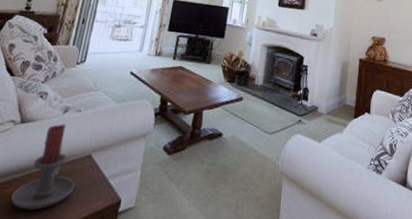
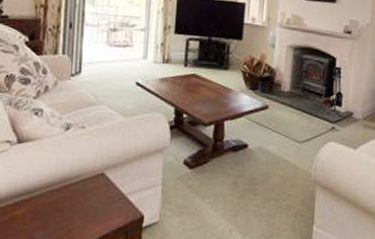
candle holder: present [11,124,76,210] -> none [24,142,92,229]

